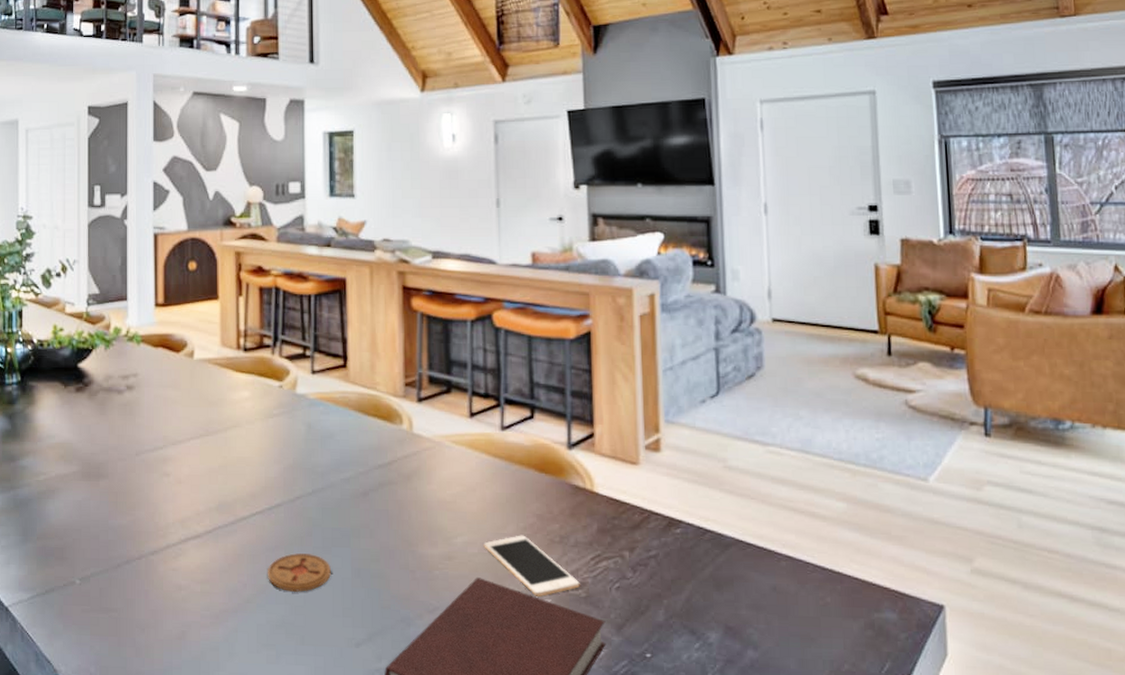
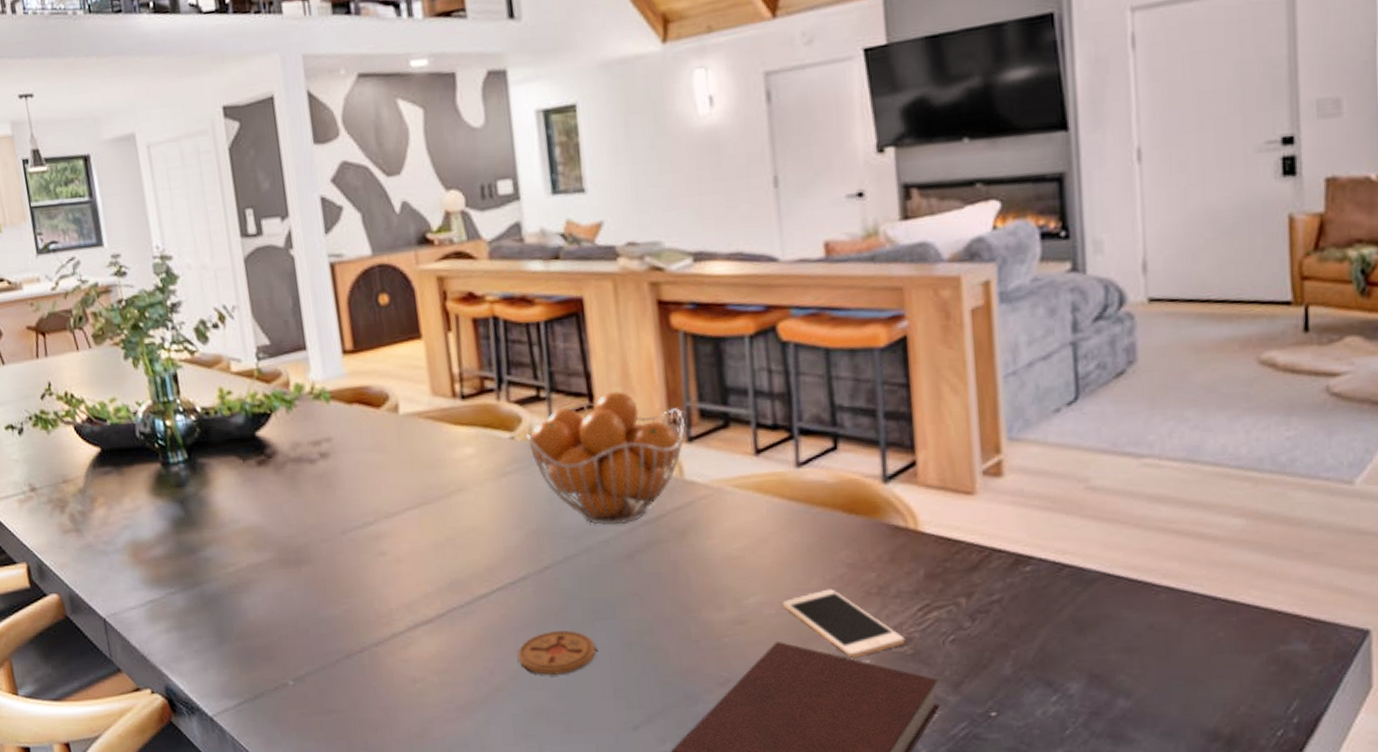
fruit basket: none [292,356,416,466] -> present [526,391,685,525]

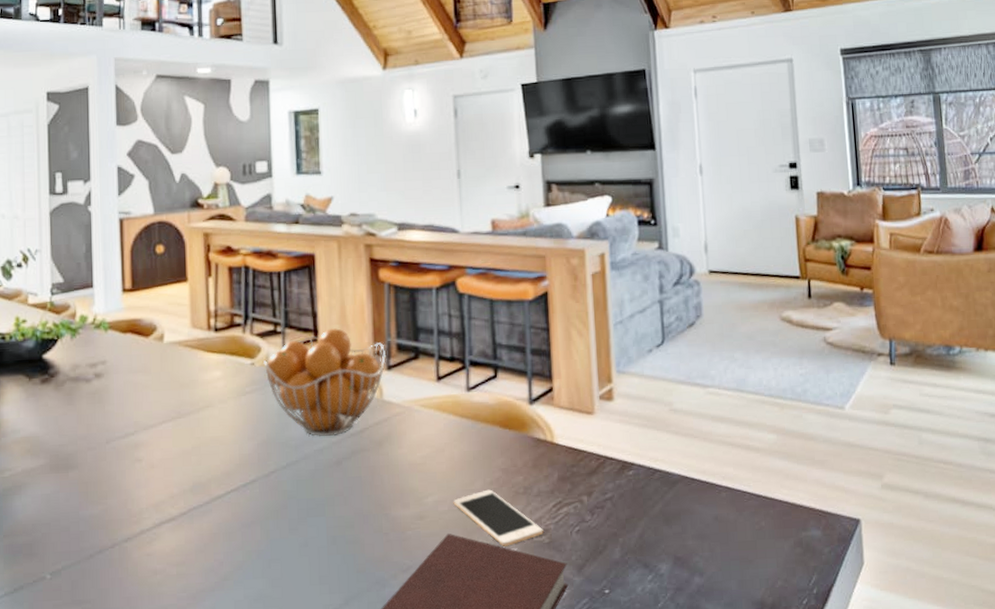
coaster: present [517,630,596,676] -> none [243,526,307,566]

